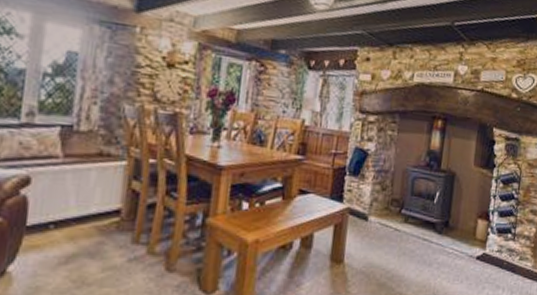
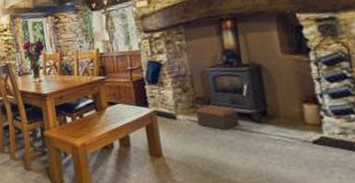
footstool: none [386,208,426,239] -> present [195,104,240,131]

